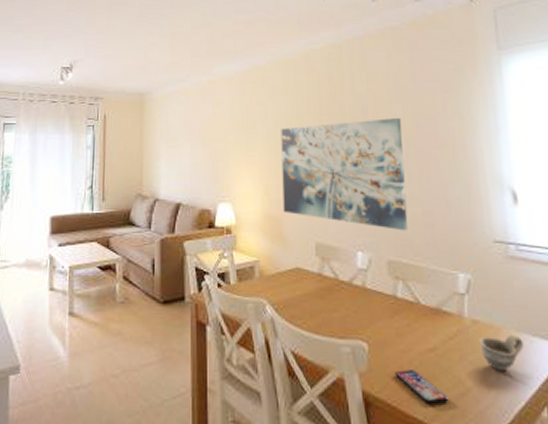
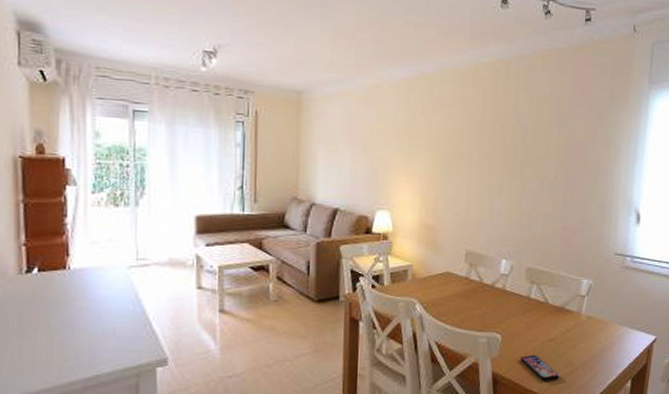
wall art: present [281,118,409,231] -> none [439,139,556,243]
cup: present [479,334,524,371] -> none [590,327,623,354]

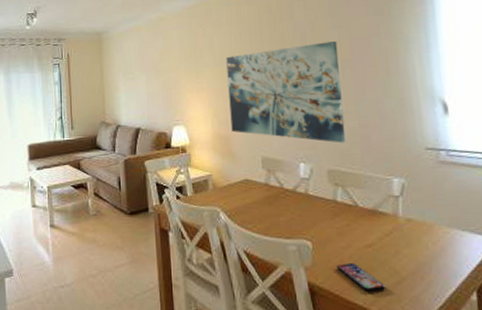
wall art: none [439,139,556,243] -> present [226,41,346,143]

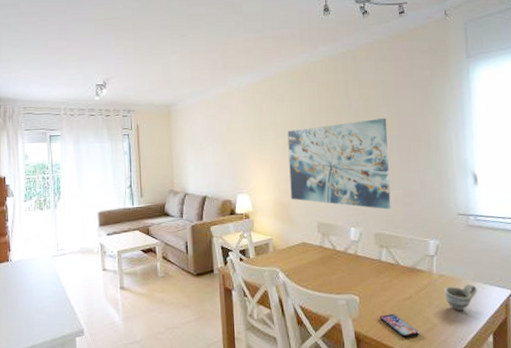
cup: none [413,229,454,262] -> present [444,283,477,311]

